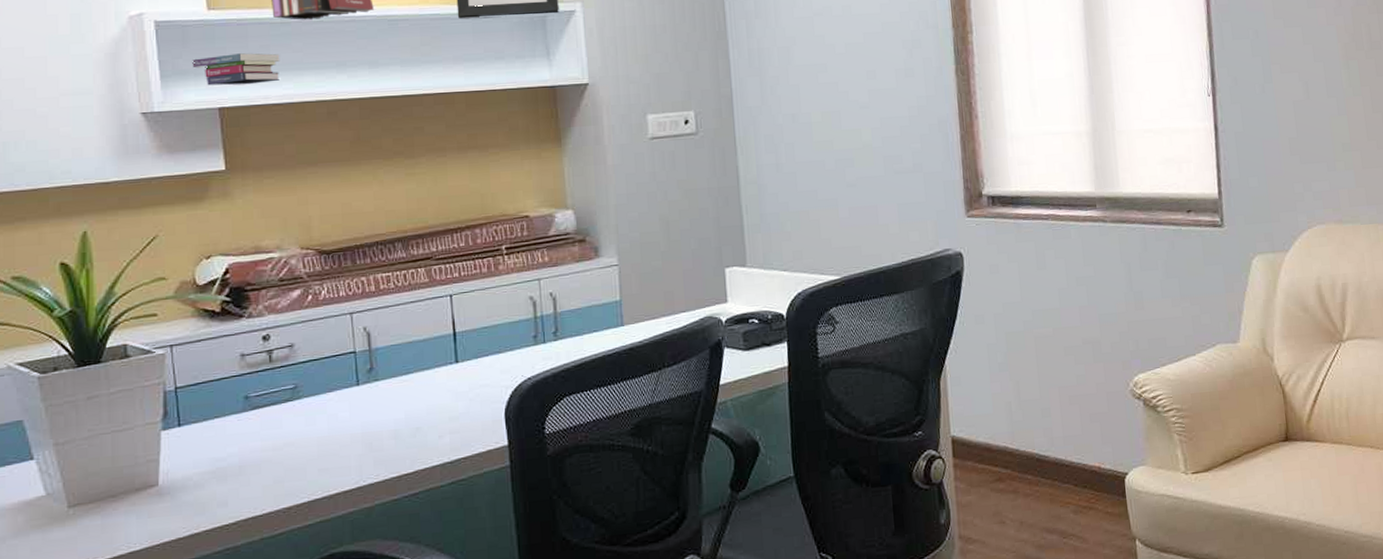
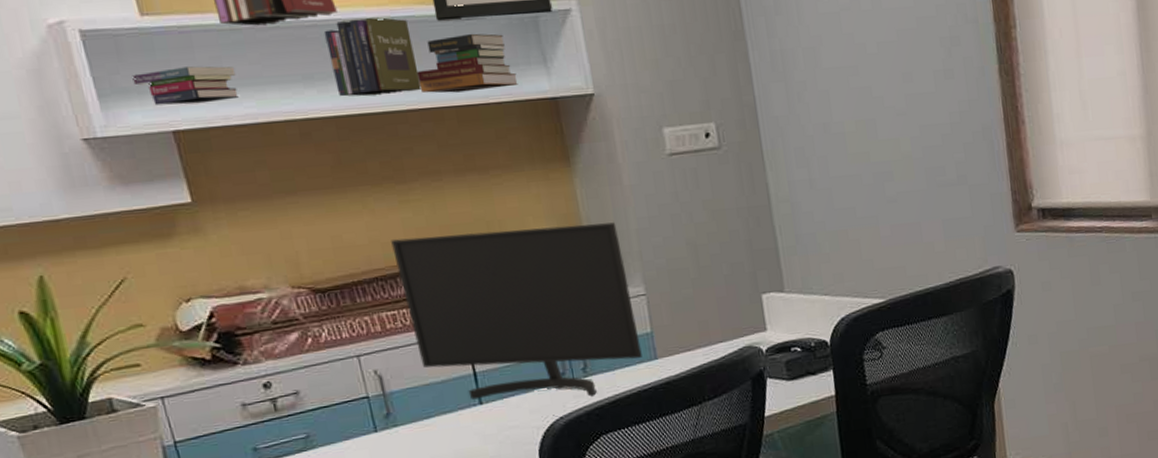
books: none [361,15,438,82] -> present [325,18,421,97]
computer monitor: none [394,198,610,359] -> present [391,222,642,400]
books: none [436,29,523,80] -> present [417,33,518,93]

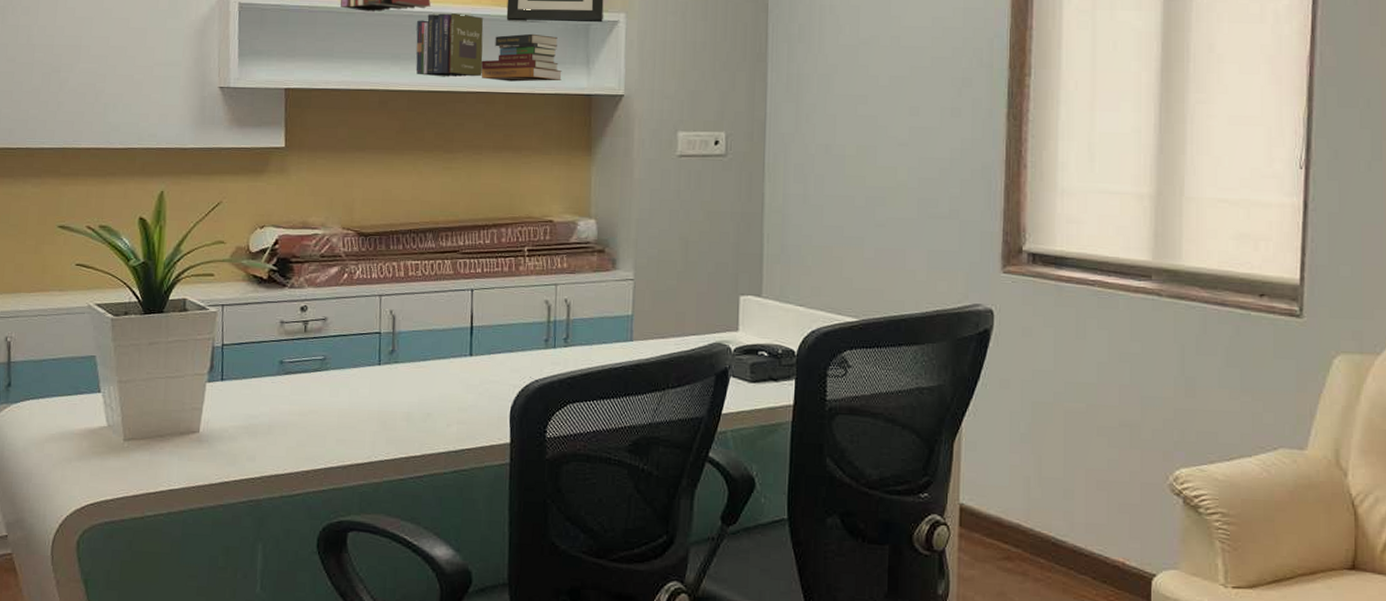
books: present [132,66,239,106] -> none [266,39,343,69]
computer monitor: present [391,222,642,400] -> none [428,199,620,366]

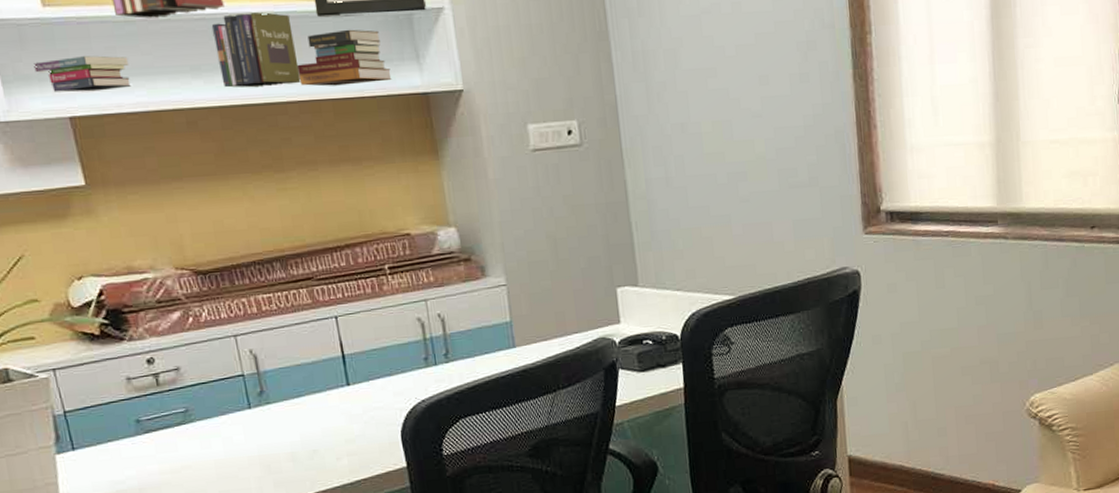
books: none [266,39,343,69] -> present [33,55,131,93]

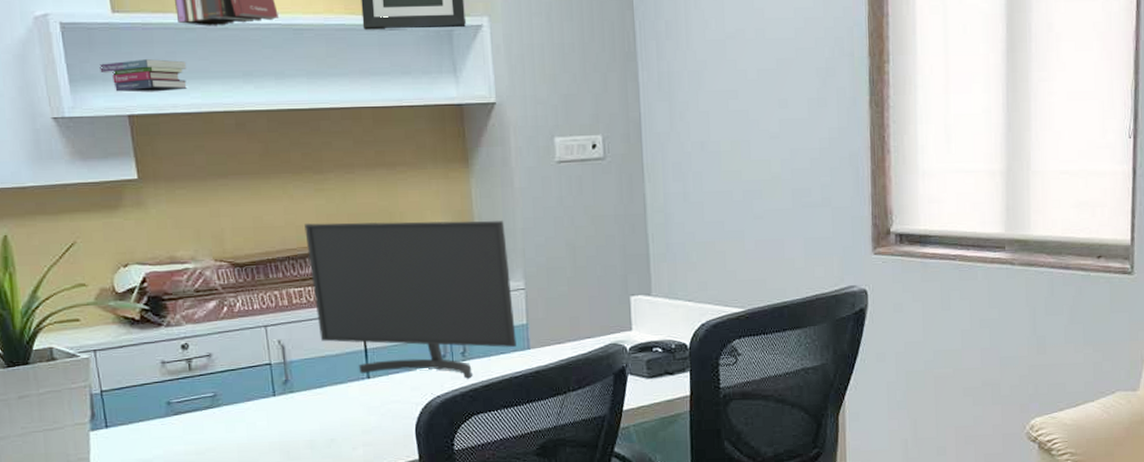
books: present [212,12,301,88] -> none [266,24,344,94]
computer monitor: none [269,214,501,381] -> present [304,220,516,379]
books: present [297,29,392,87] -> none [342,42,429,95]

